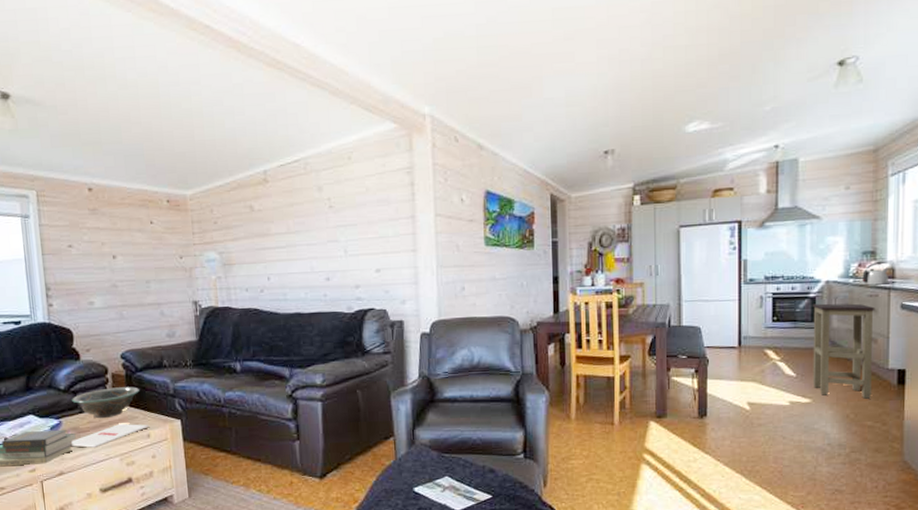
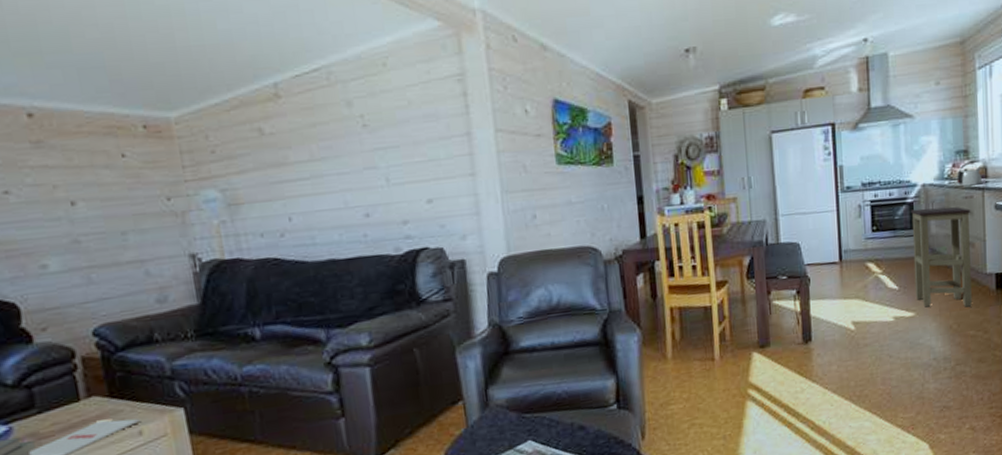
decorative bowl: present [71,387,139,419] -> none [23,371,123,419]

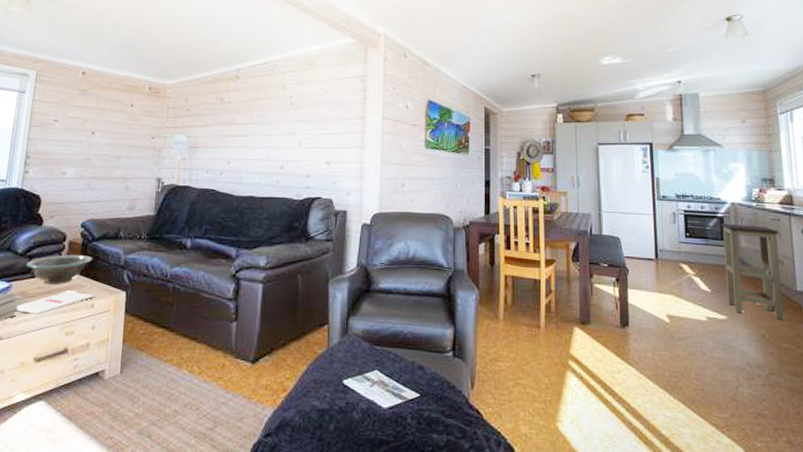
decorative bowl: none [23,371,123,419] -> present [25,255,92,285]
kettle: present [957,161,983,187] -> none [764,189,789,210]

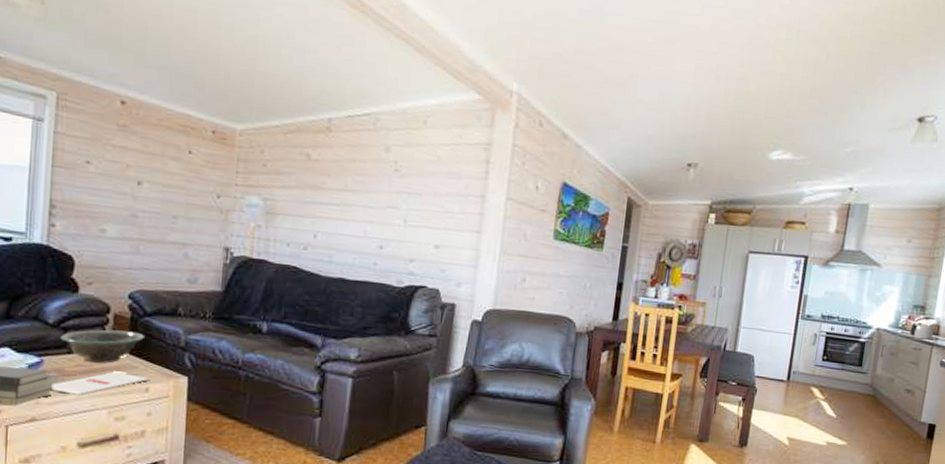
bar stool: present [720,223,784,320] -> none [850,348,918,449]
kettle: none [764,189,789,210] -> present [909,317,934,340]

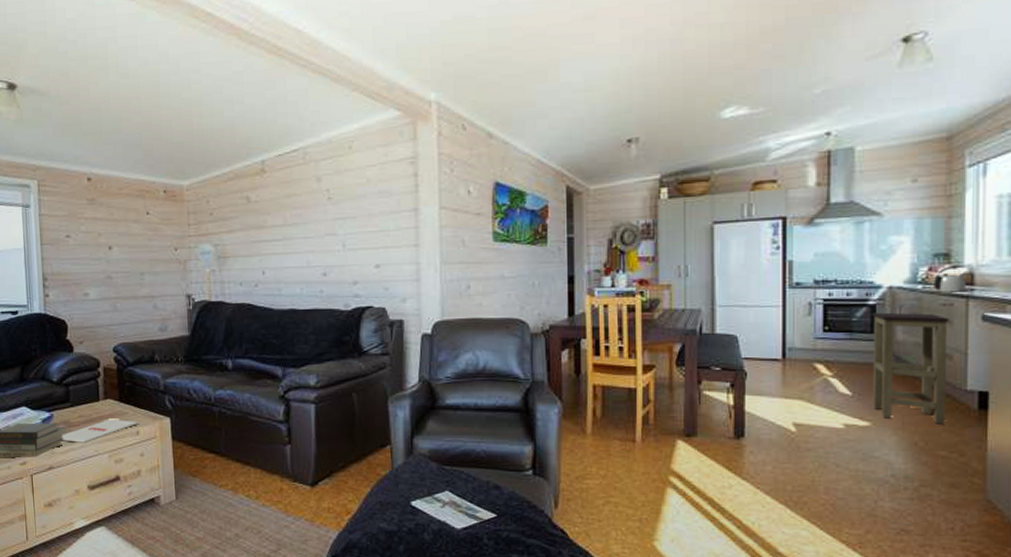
decorative bowl: present [59,329,144,364] -> none [63,381,130,413]
bar stool: none [850,348,918,449] -> present [871,312,950,424]

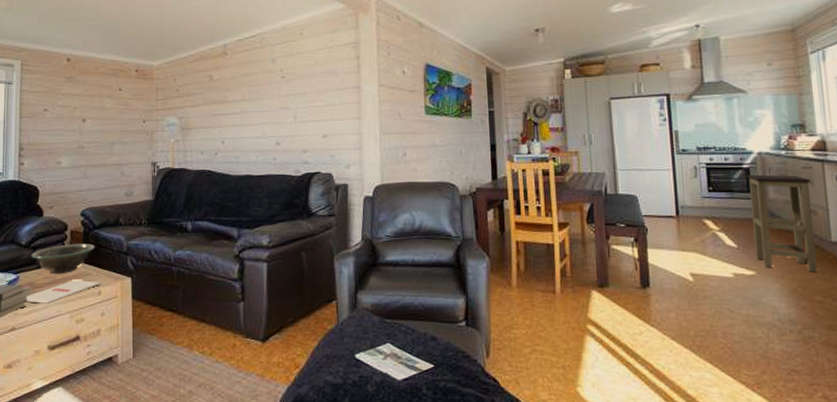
decorative bowl: none [63,381,130,413] -> present [30,243,95,275]
kettle: present [933,266,968,293] -> none [794,135,822,157]

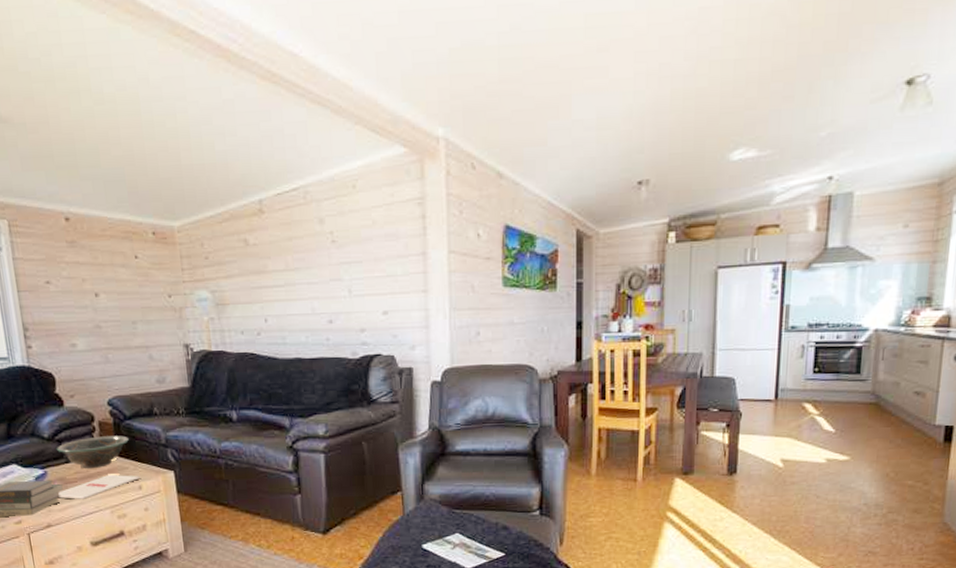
bar stool: present [746,174,817,273] -> none [852,353,926,457]

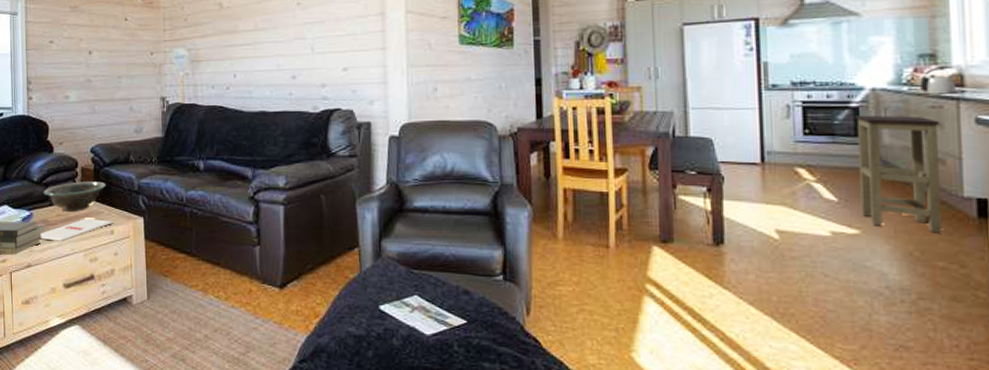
bar stool: none [852,353,926,457] -> present [854,115,942,233]
kettle: none [914,309,944,335] -> present [920,67,958,95]

